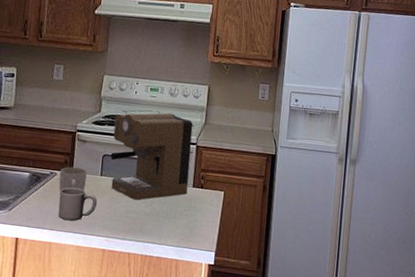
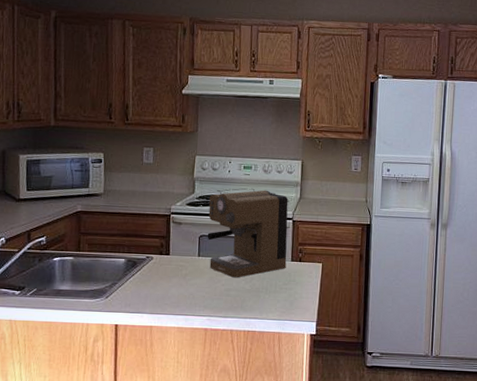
mug: present [58,187,98,221] -> none [157,270,197,304]
mug: present [59,167,87,195] -> none [155,250,184,279]

